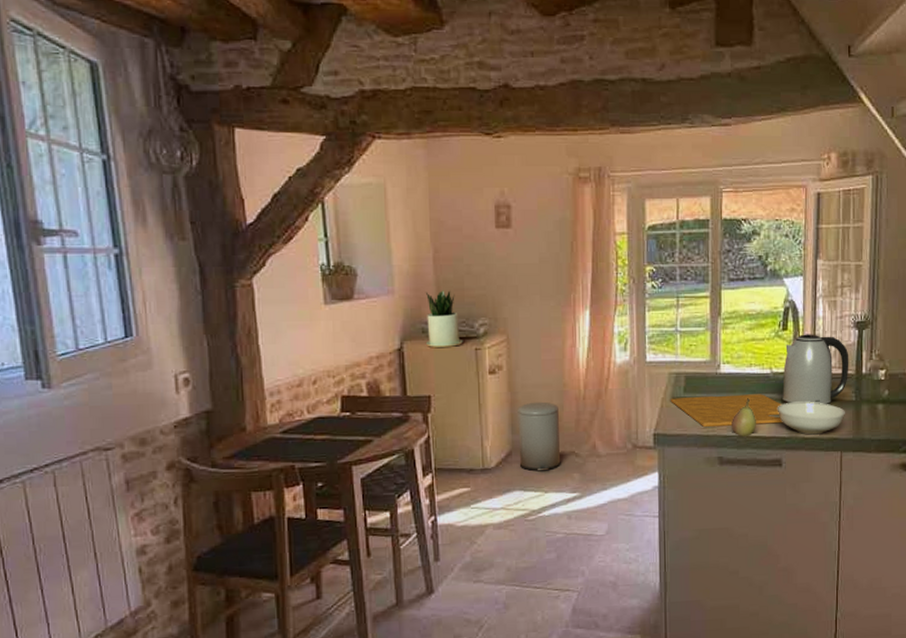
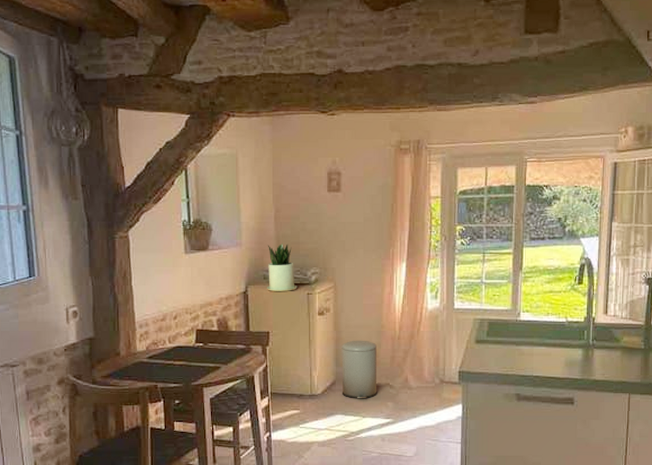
cutting board: present [670,394,783,427] -> none [474,340,576,367]
fruit: present [731,398,756,438] -> none [529,343,551,378]
bowl: present [777,402,846,435] -> none [570,349,635,378]
kettle: present [782,334,849,405] -> none [576,288,640,352]

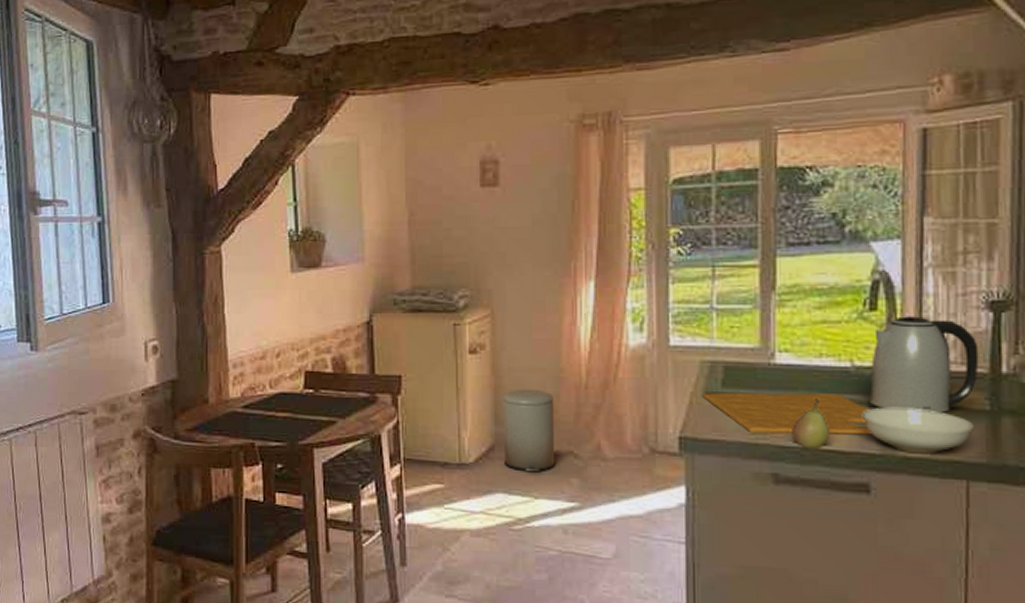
planter: present [266,243,298,292] -> none [397,257,440,322]
cutting board: none [474,340,576,367] -> present [702,392,871,435]
fruit: none [529,343,551,378] -> present [792,398,830,451]
bowl: none [570,349,635,378] -> present [861,408,975,454]
kettle: none [576,288,640,352] -> present [870,316,979,415]

